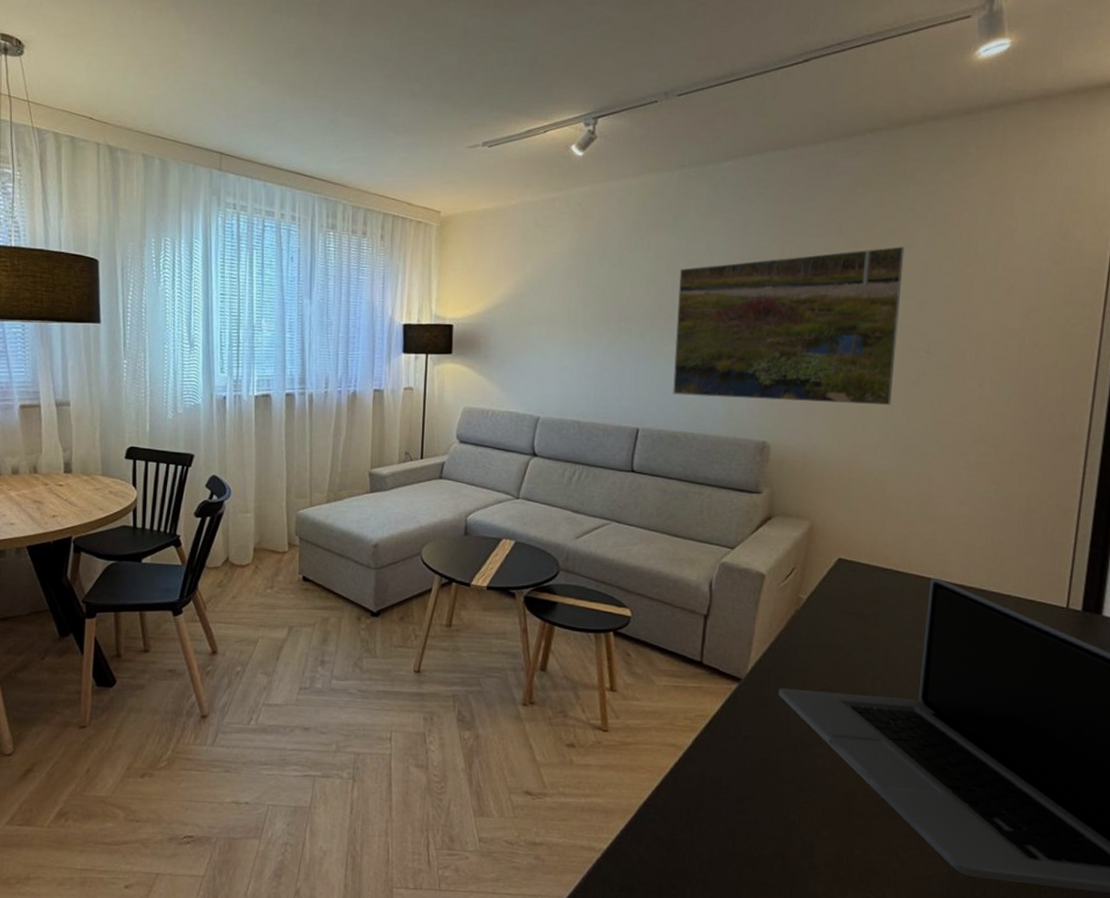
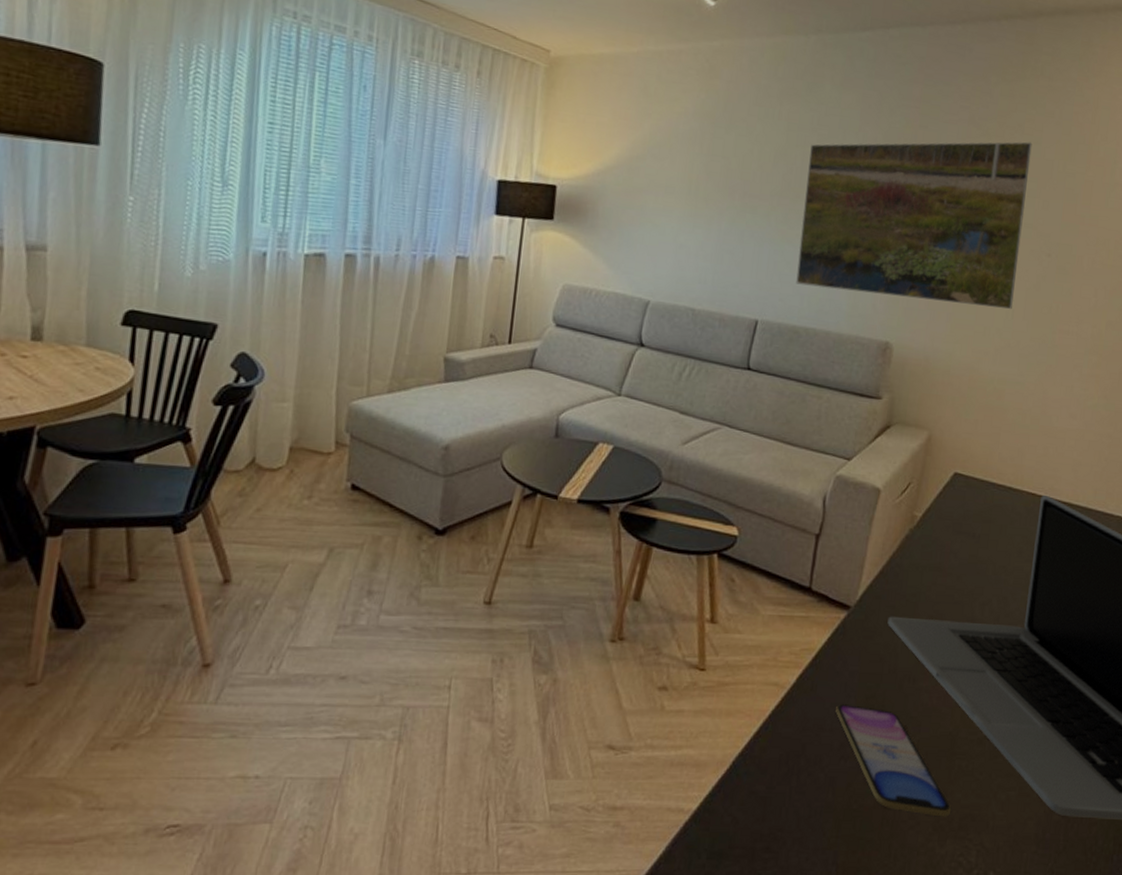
smartphone: none [732,764,851,870] -> present [835,703,952,817]

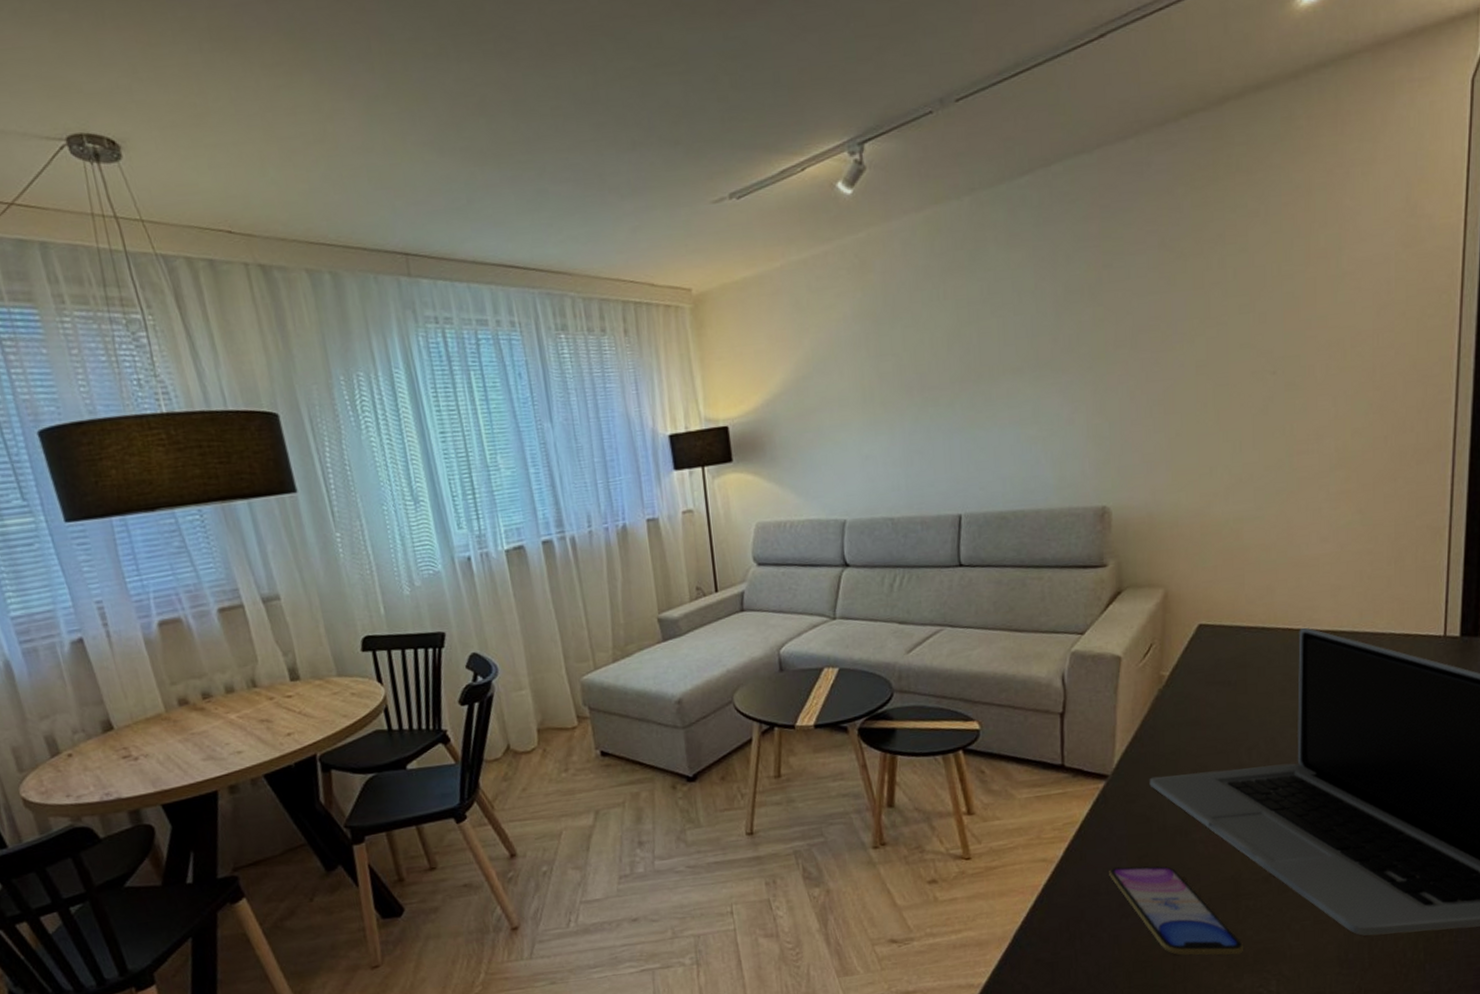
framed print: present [796,141,1032,310] -> none [985,251,1239,469]

